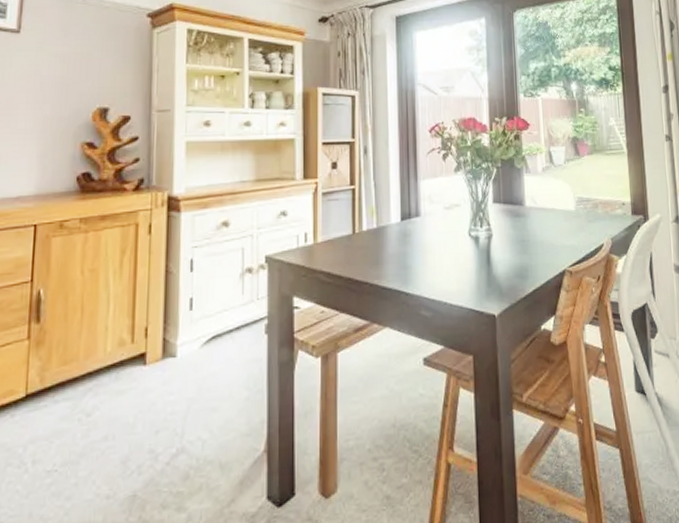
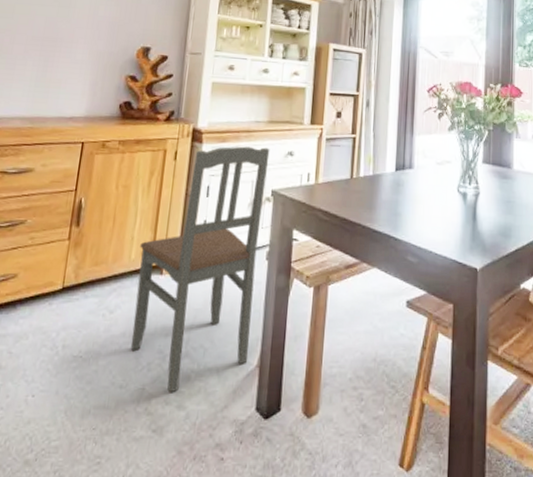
dining chair: none [115,209,260,496] -> present [130,146,270,393]

